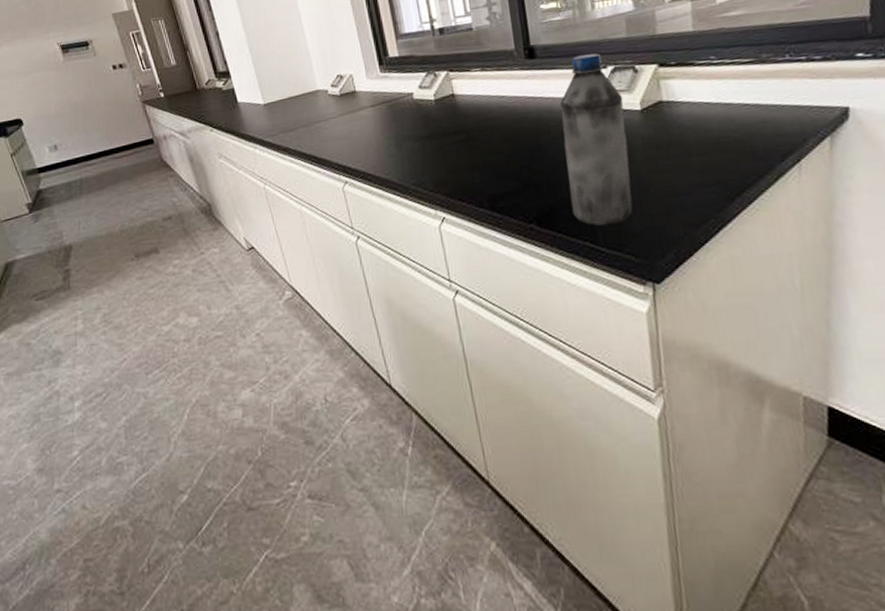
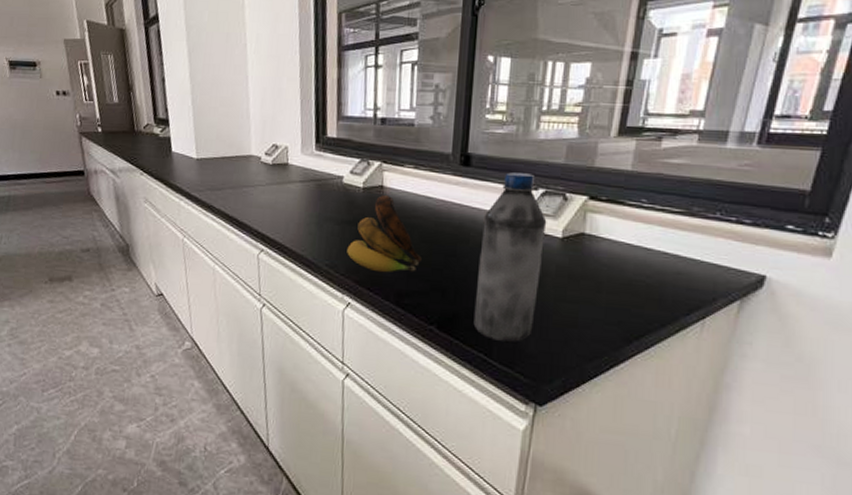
banana: none [431,103,507,181] -> present [347,195,422,272]

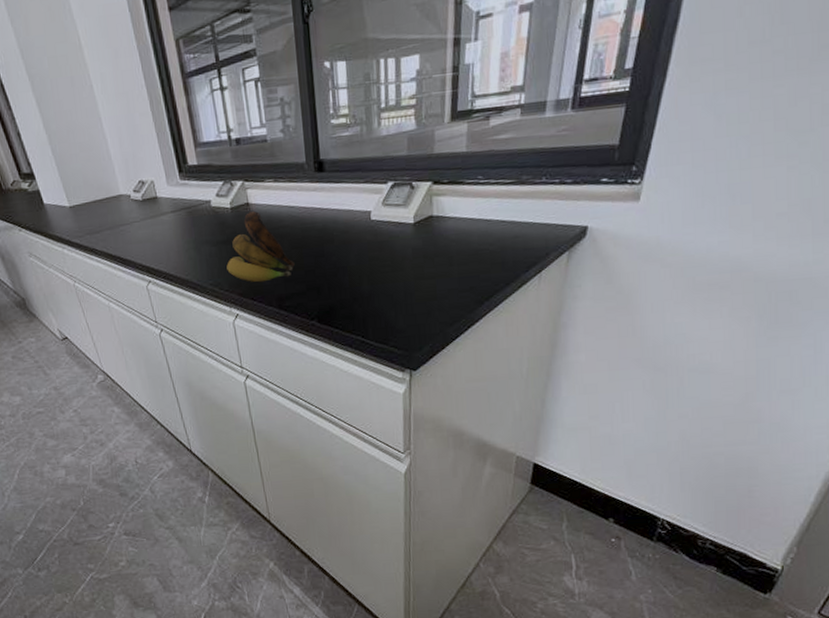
water bottle: present [473,172,547,343] -> none [343,169,400,324]

